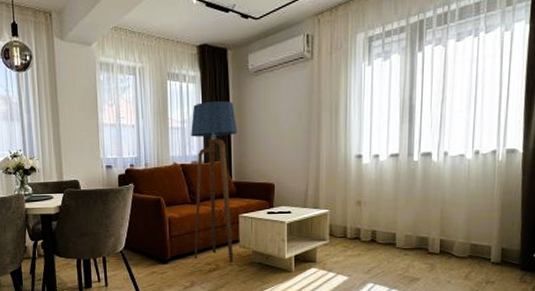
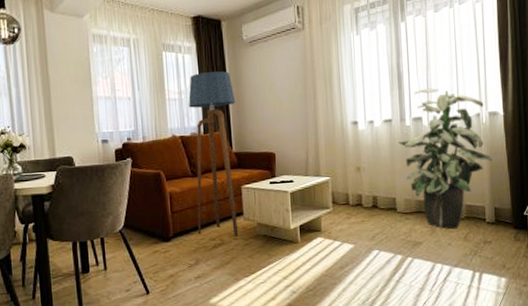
indoor plant: none [402,122,505,268] -> present [397,88,492,229]

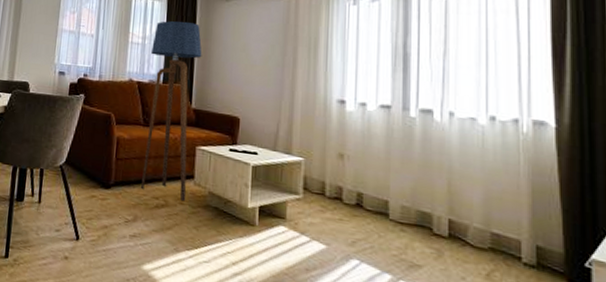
indoor plant: present [397,88,492,229] -> none [396,76,535,261]

